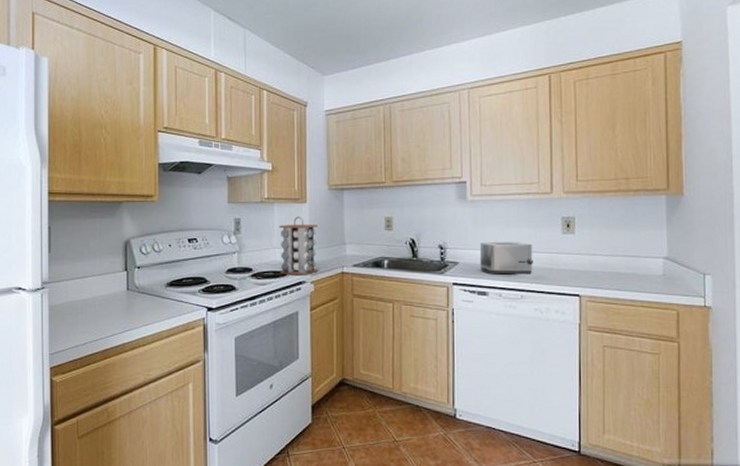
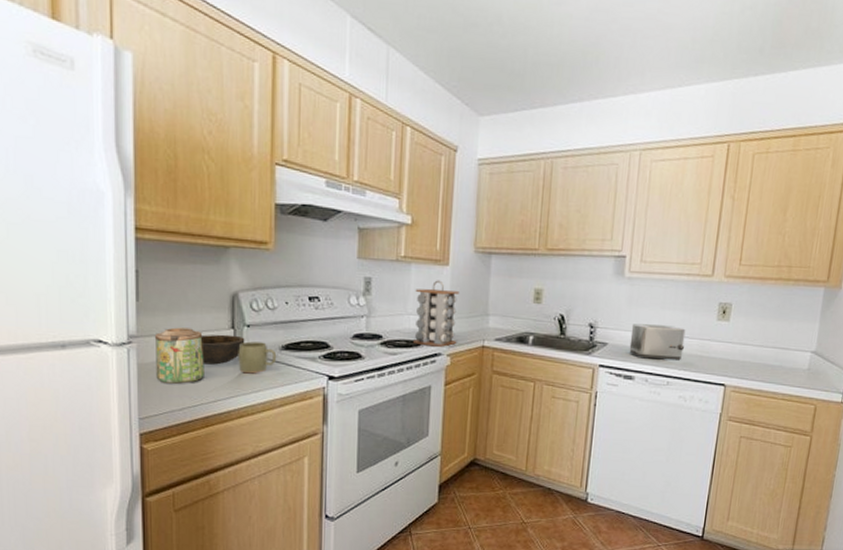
canister: none [62,272,103,323] -> present [154,327,204,385]
bowl: none [99,276,136,303] -> present [200,334,245,365]
mug: none [130,281,163,309] -> present [238,341,277,374]

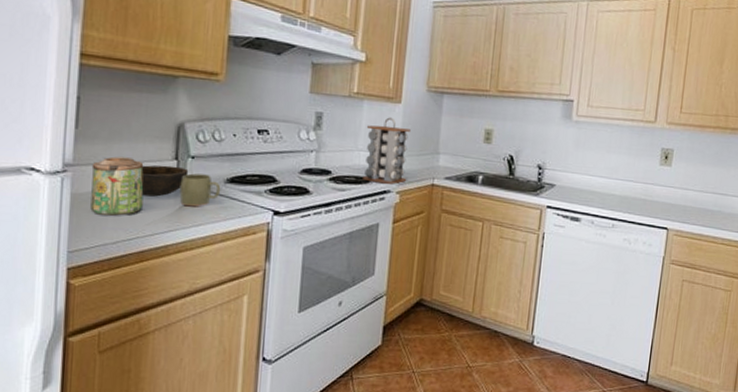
toaster: present [629,323,686,361] -> none [576,166,630,204]

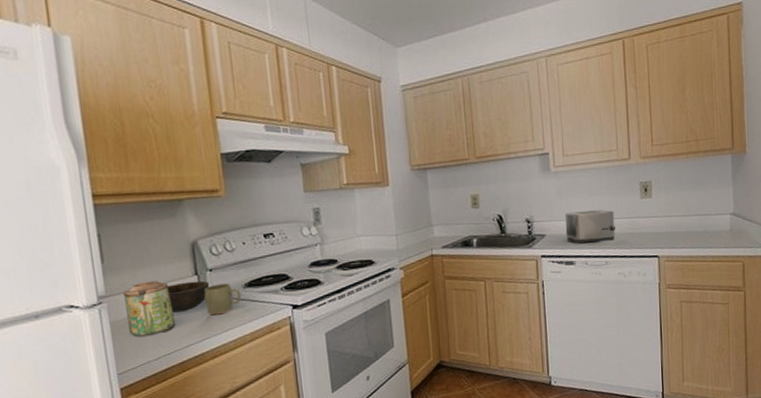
spice rack: present [361,117,410,185] -> none [361,200,407,264]
toaster: none [576,166,630,204] -> present [564,209,616,244]

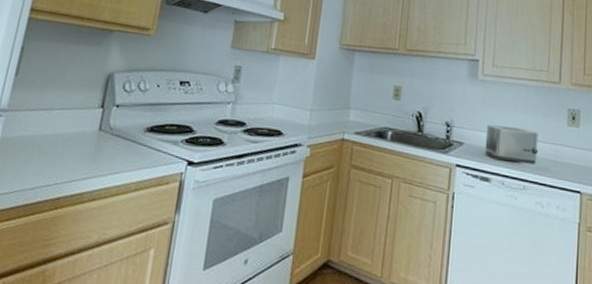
canister: present [122,280,175,338] -> none [16,103,72,162]
bowl: present [166,280,210,313] -> none [66,112,112,144]
mug: present [203,283,242,316] -> none [100,121,141,155]

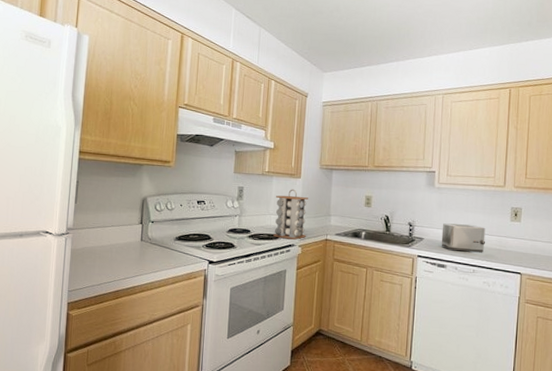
spice rack: none [274,72,323,139] -> present [272,189,308,241]

